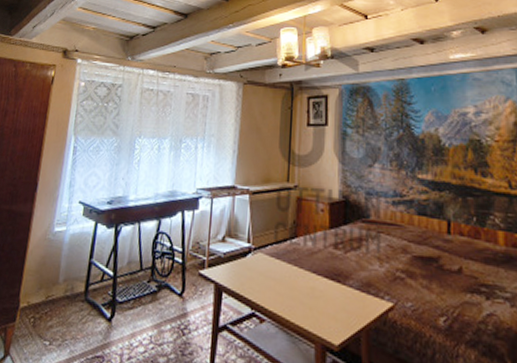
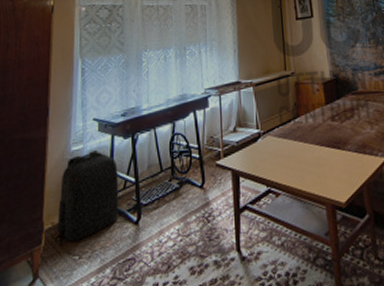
backpack: none [32,235,98,326] -> present [57,150,119,241]

